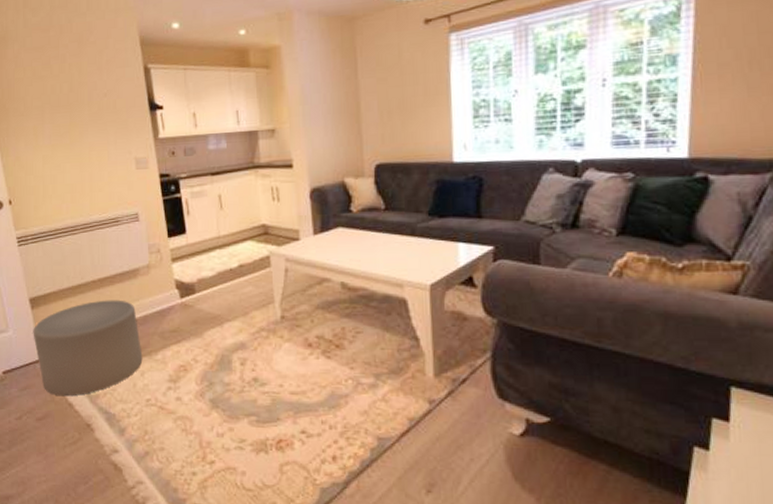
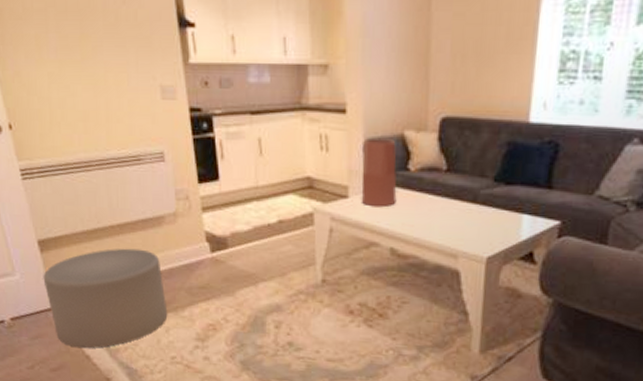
vase: none [309,185,343,247] -> present [361,137,397,208]

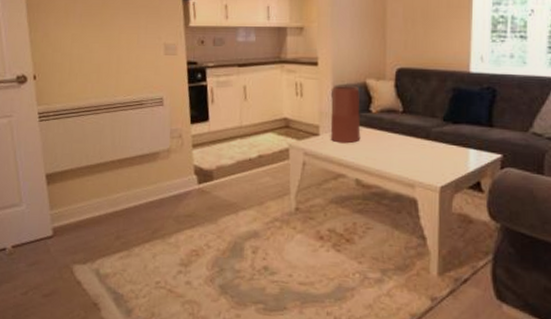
pouf: present [43,248,168,349] -> none [46,180,156,274]

